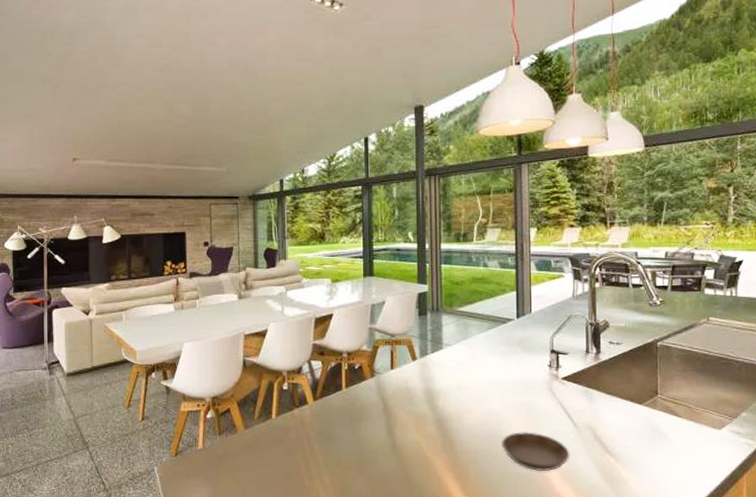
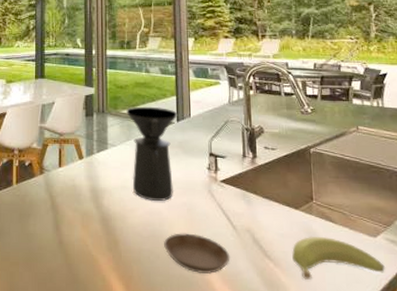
coffee maker: none [462,303,518,400] -> present [126,106,178,201]
banana: none [634,430,729,473] -> present [292,236,386,280]

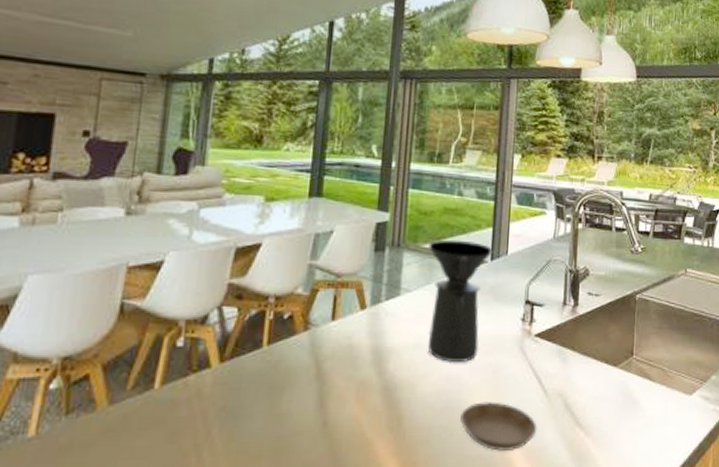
banana: present [292,236,386,280] -> none [605,396,698,449]

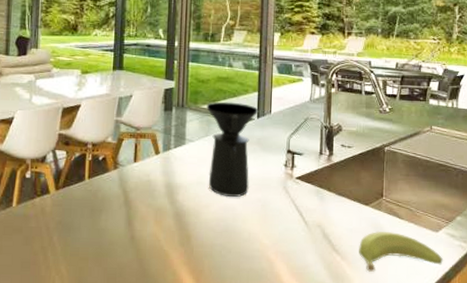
saucer: present [460,401,537,451] -> none [236,228,300,267]
banana: none [605,396,698,449] -> present [359,231,444,272]

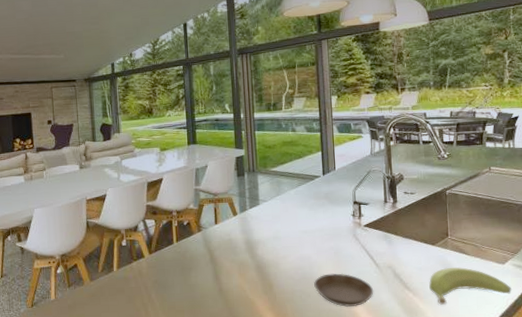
coffee maker: present [206,101,259,197] -> none [275,163,324,248]
saucer: none [236,228,300,267] -> present [314,273,374,307]

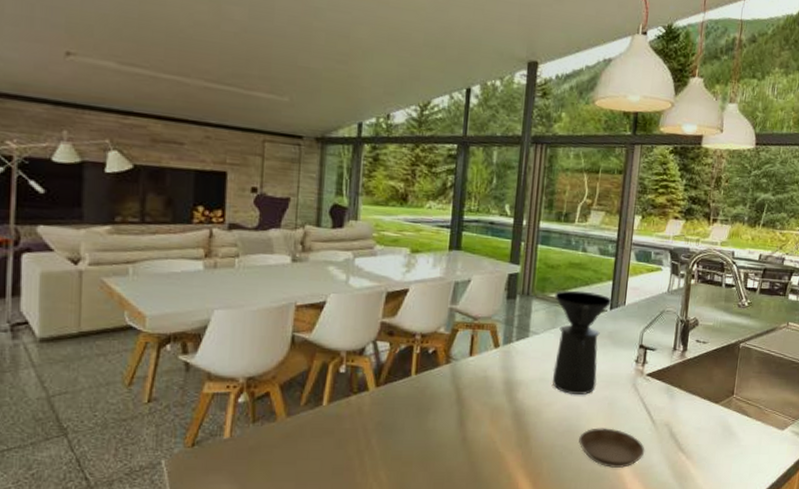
coffee maker: none [275,163,324,248] -> present [552,290,612,395]
banana: present [429,266,512,305] -> none [704,429,787,471]

